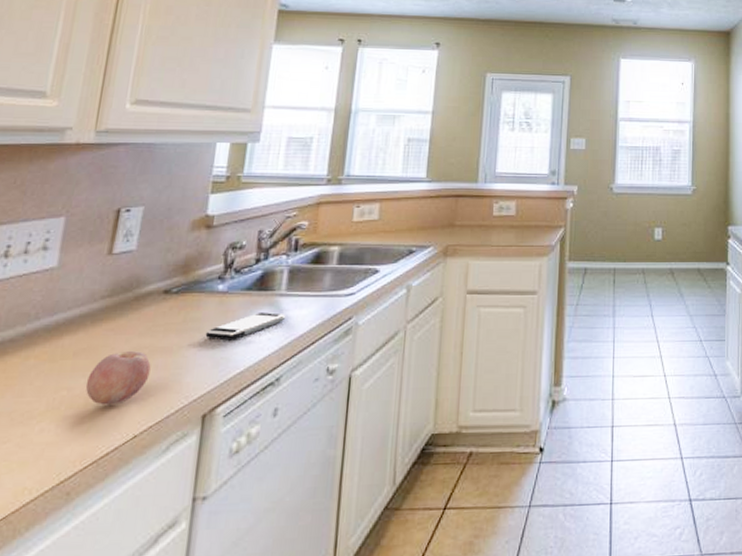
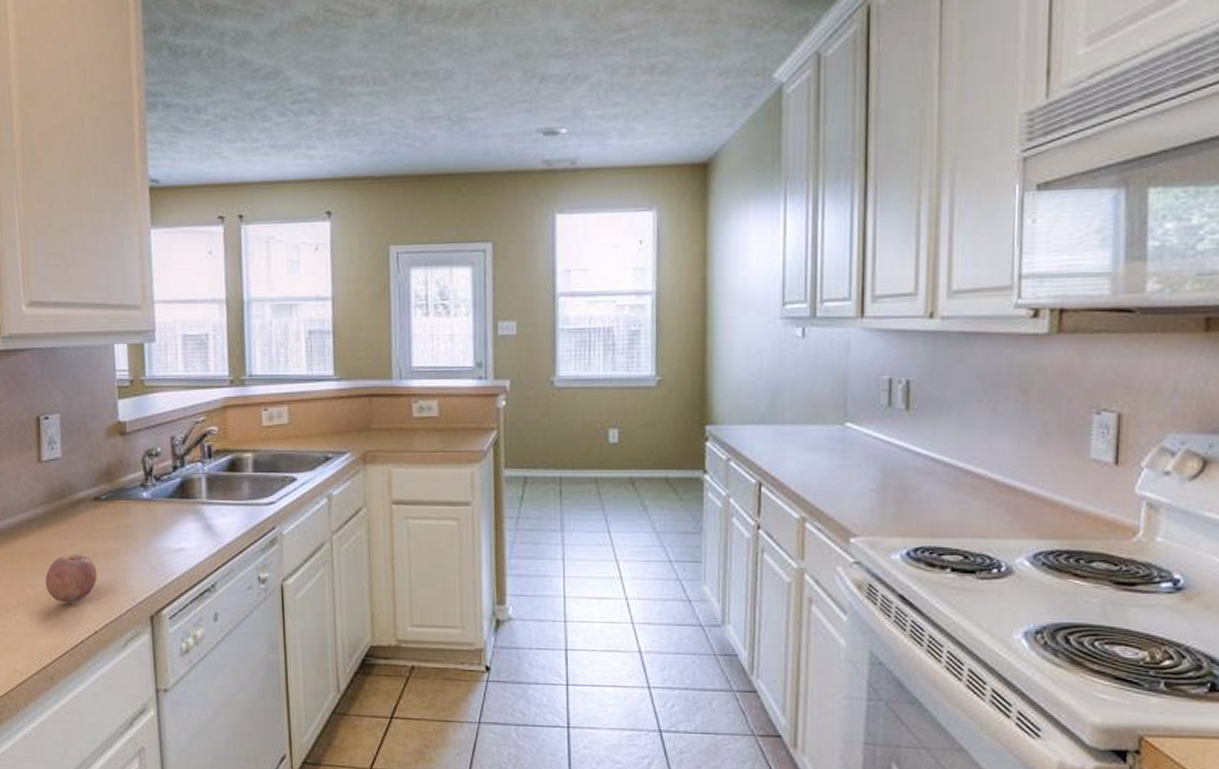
smartphone: present [205,312,286,341] -> none [139,520,211,547]

